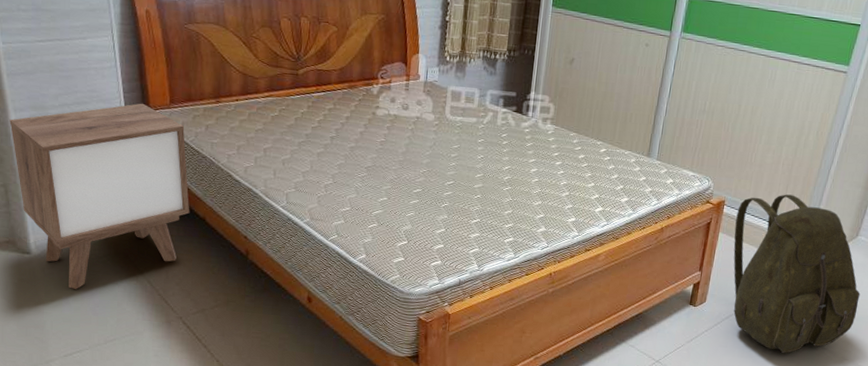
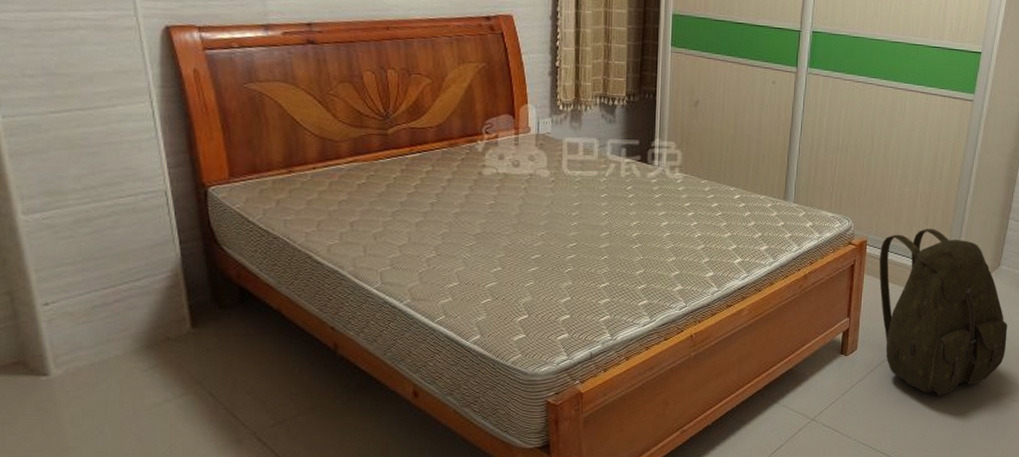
nightstand: present [9,103,190,289] -> none [14,179,261,413]

